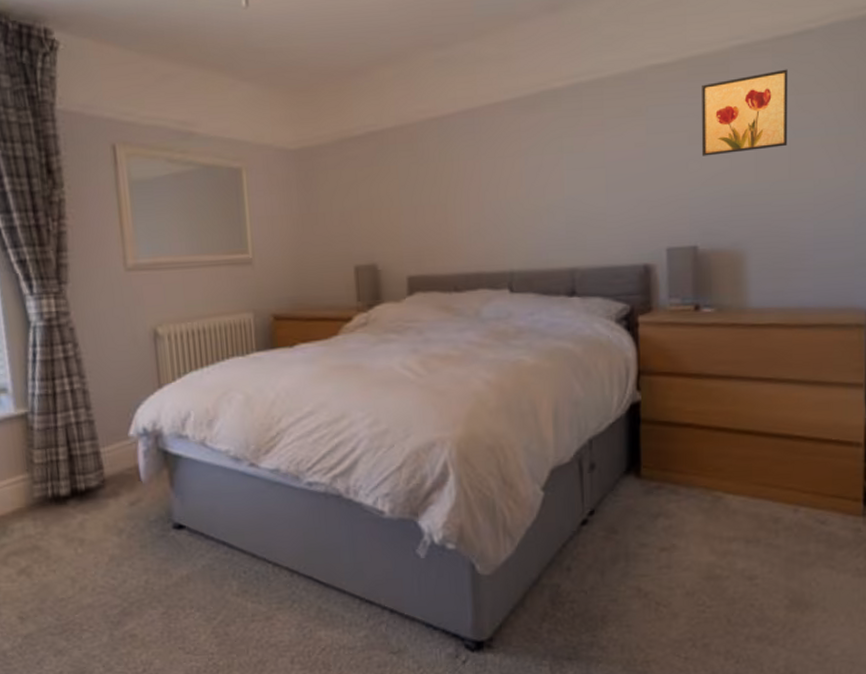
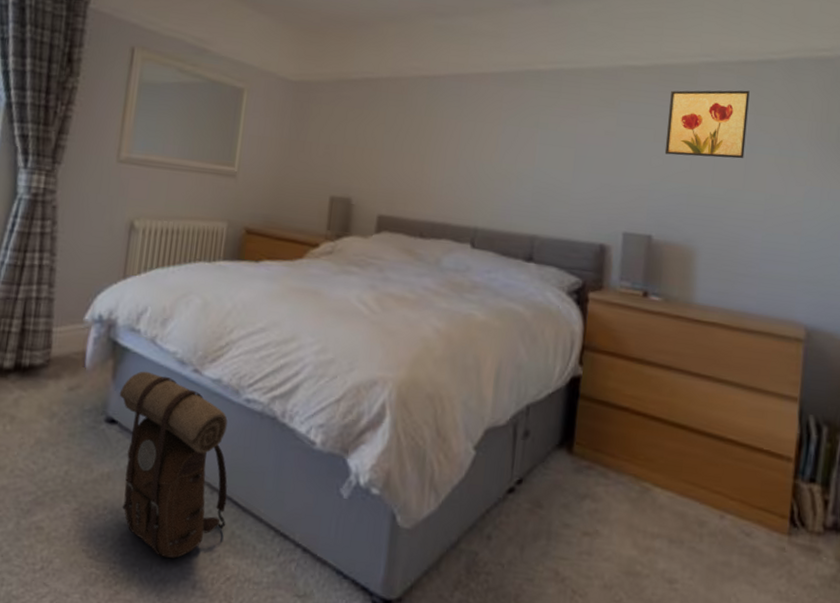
backpack: none [181,474,311,641] -> present [119,371,228,559]

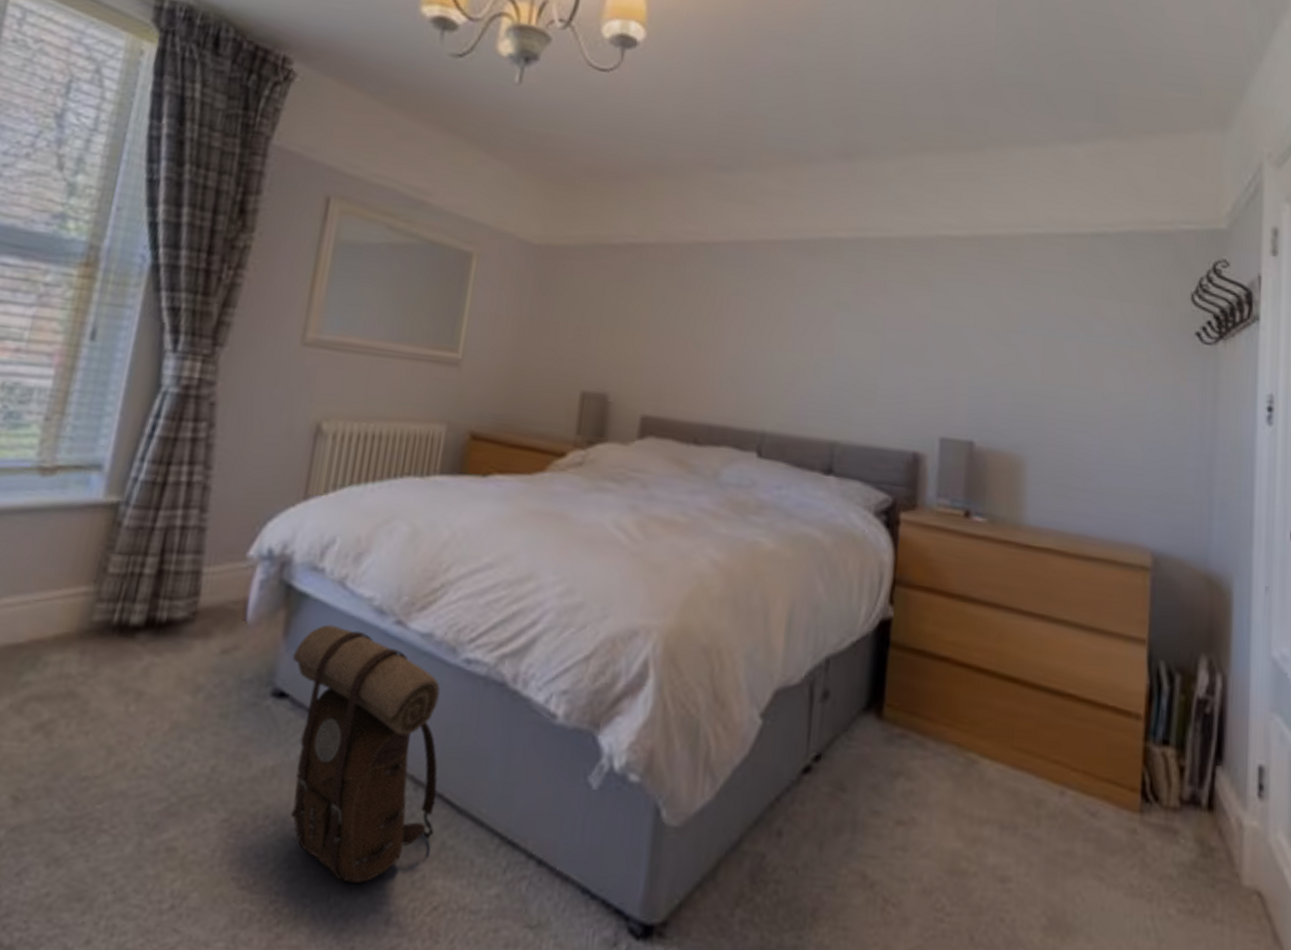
wall art: present [664,90,750,159] -> none [987,266,1082,349]

